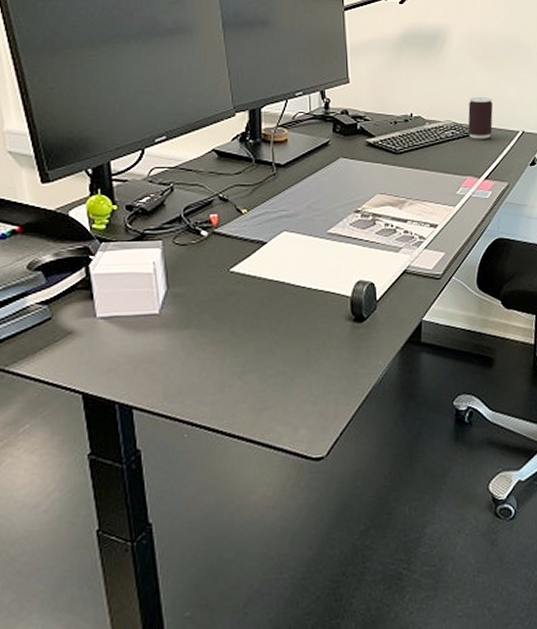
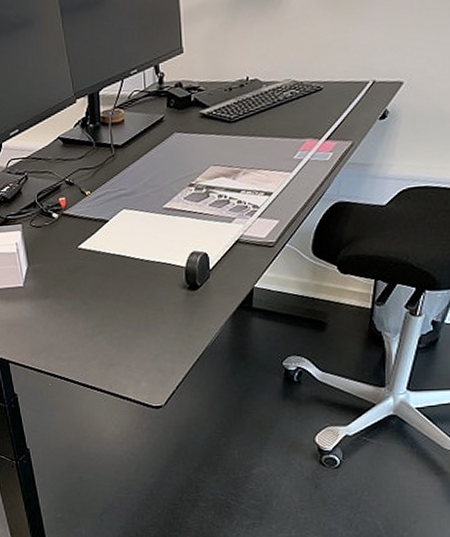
beverage can: present [468,97,493,139] -> none [309,47,340,97]

